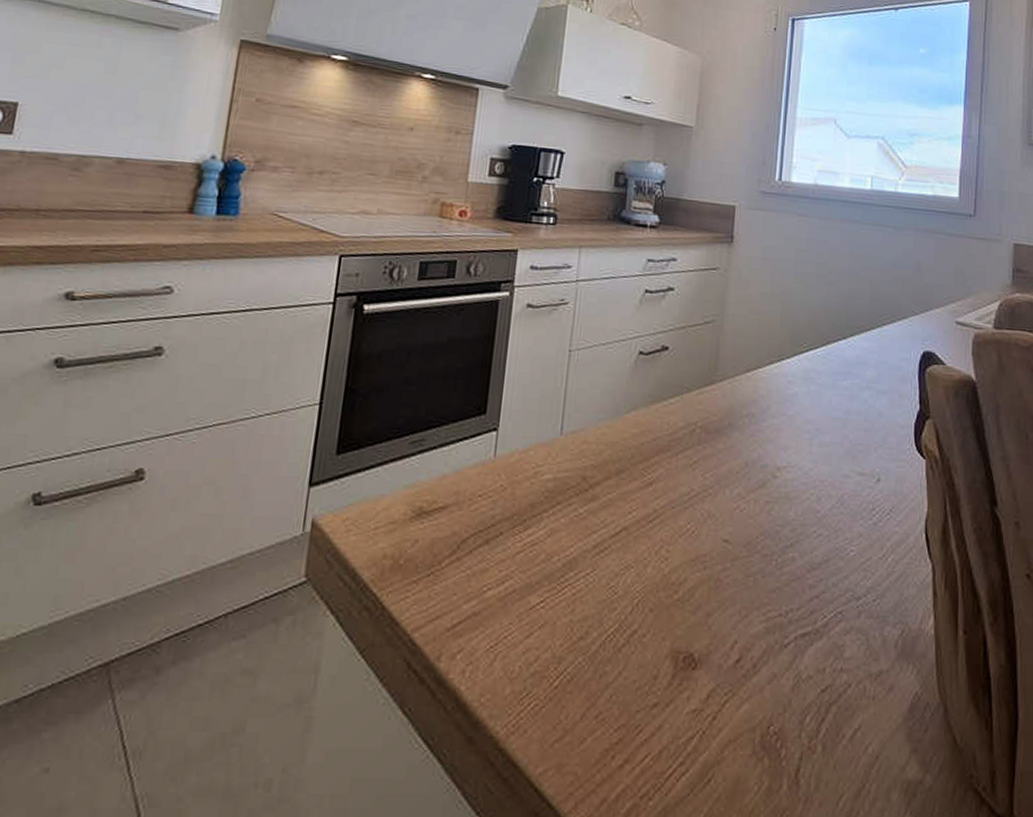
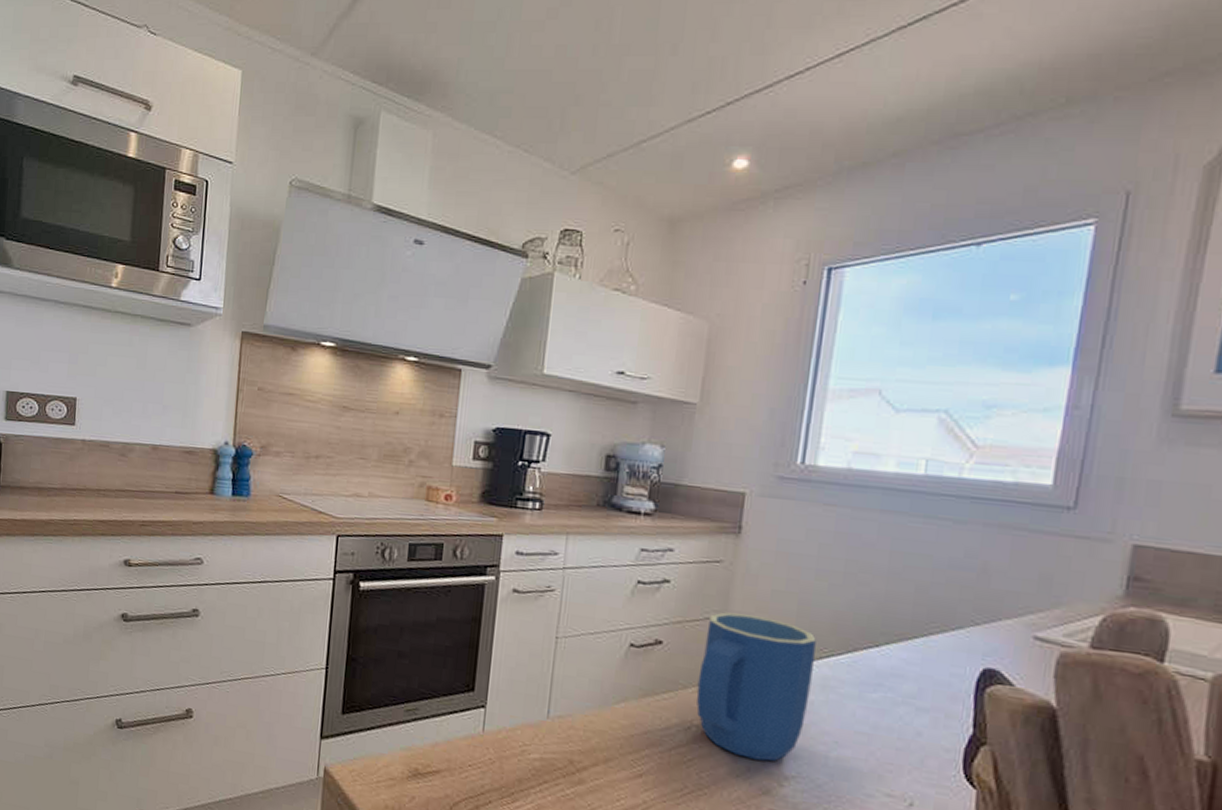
mug: none [699,316,797,455] -> present [696,612,816,761]

